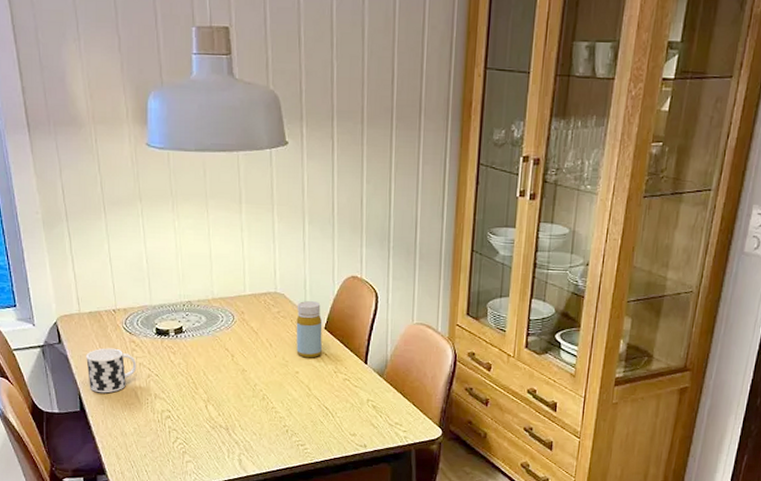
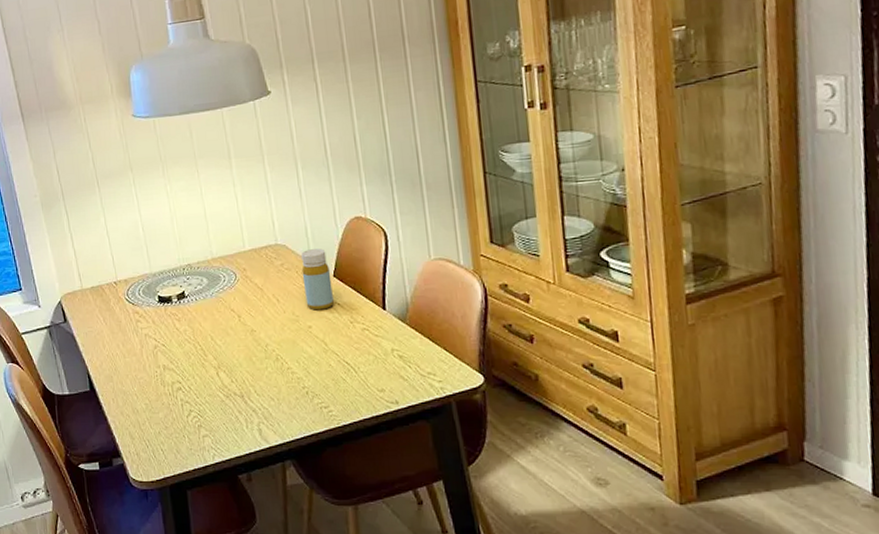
cup: present [86,348,137,393] -> none [91,321,143,370]

